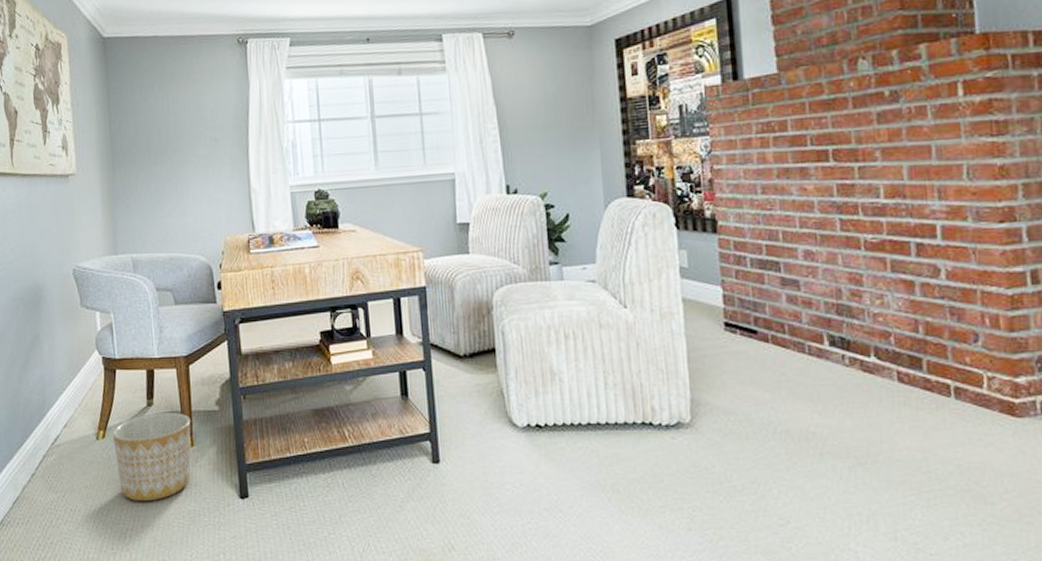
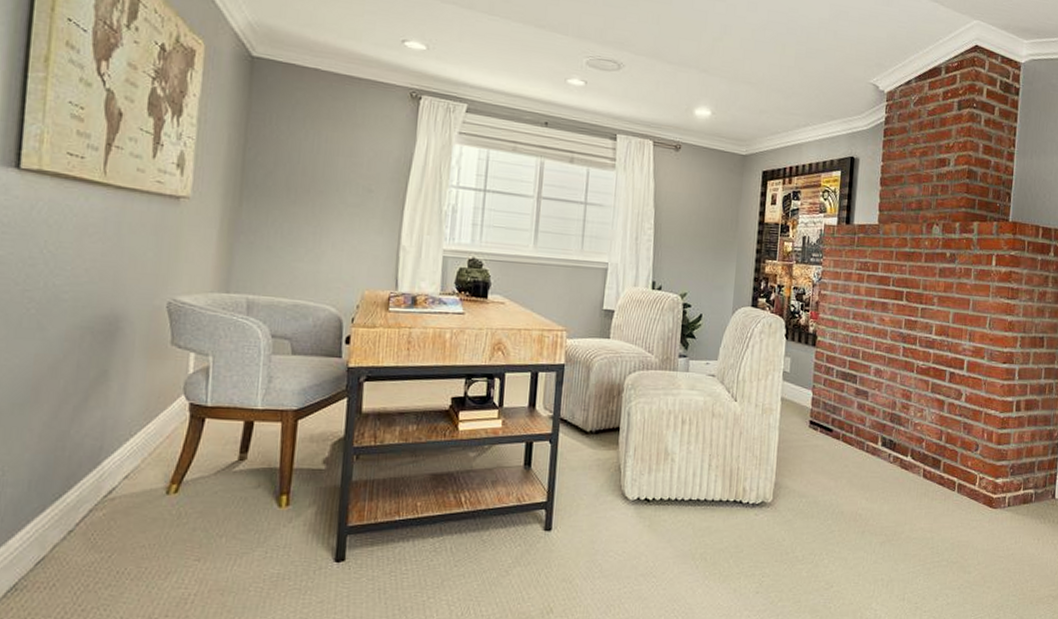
planter: present [113,413,191,502] -> none [188,468,290,564]

